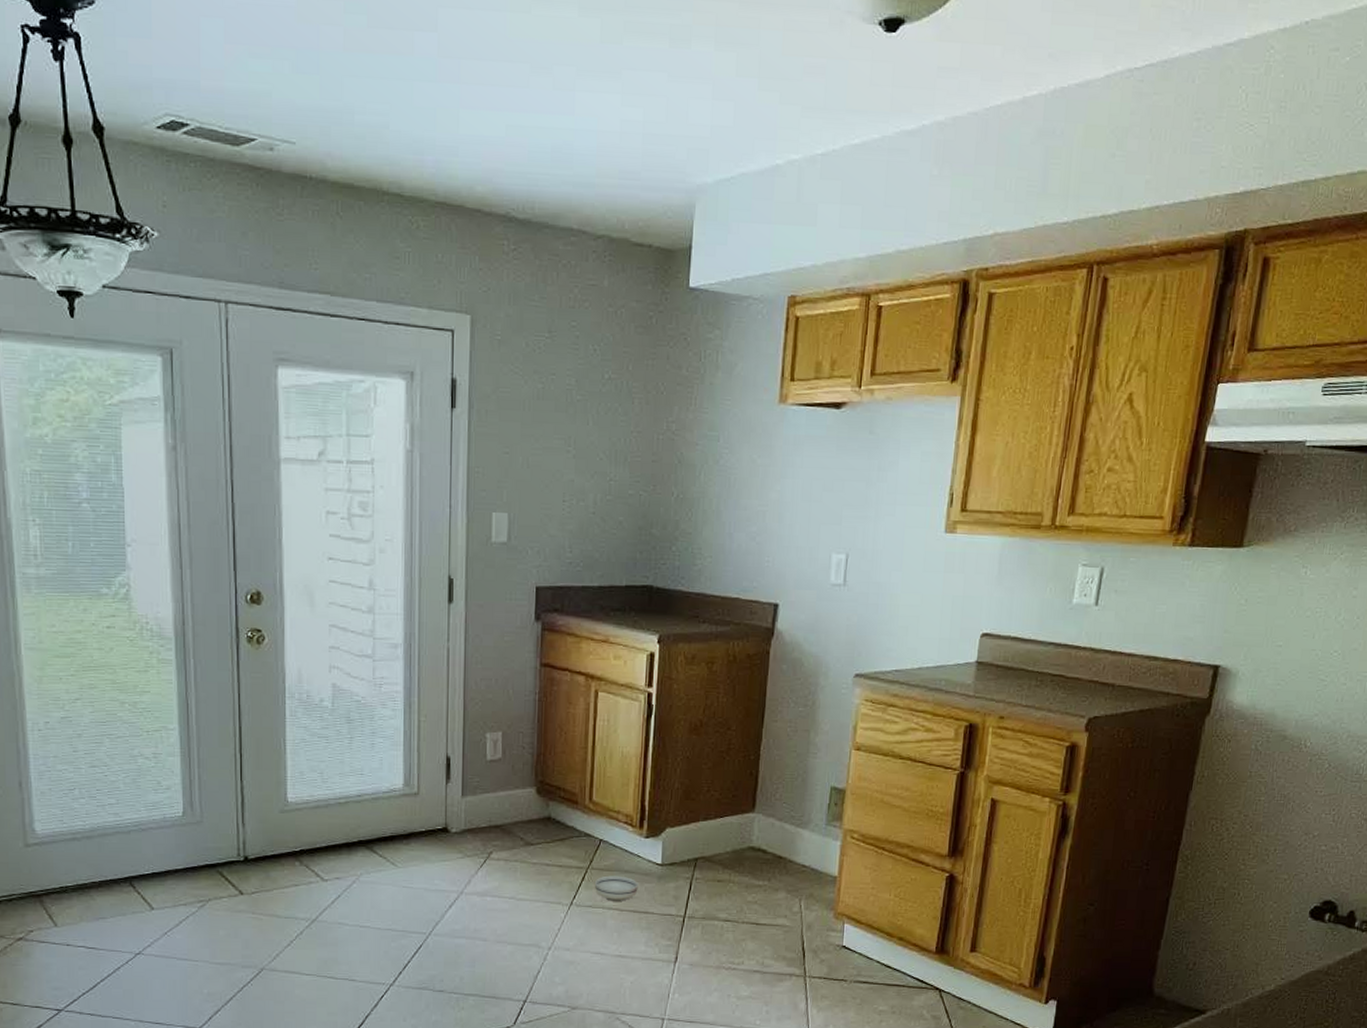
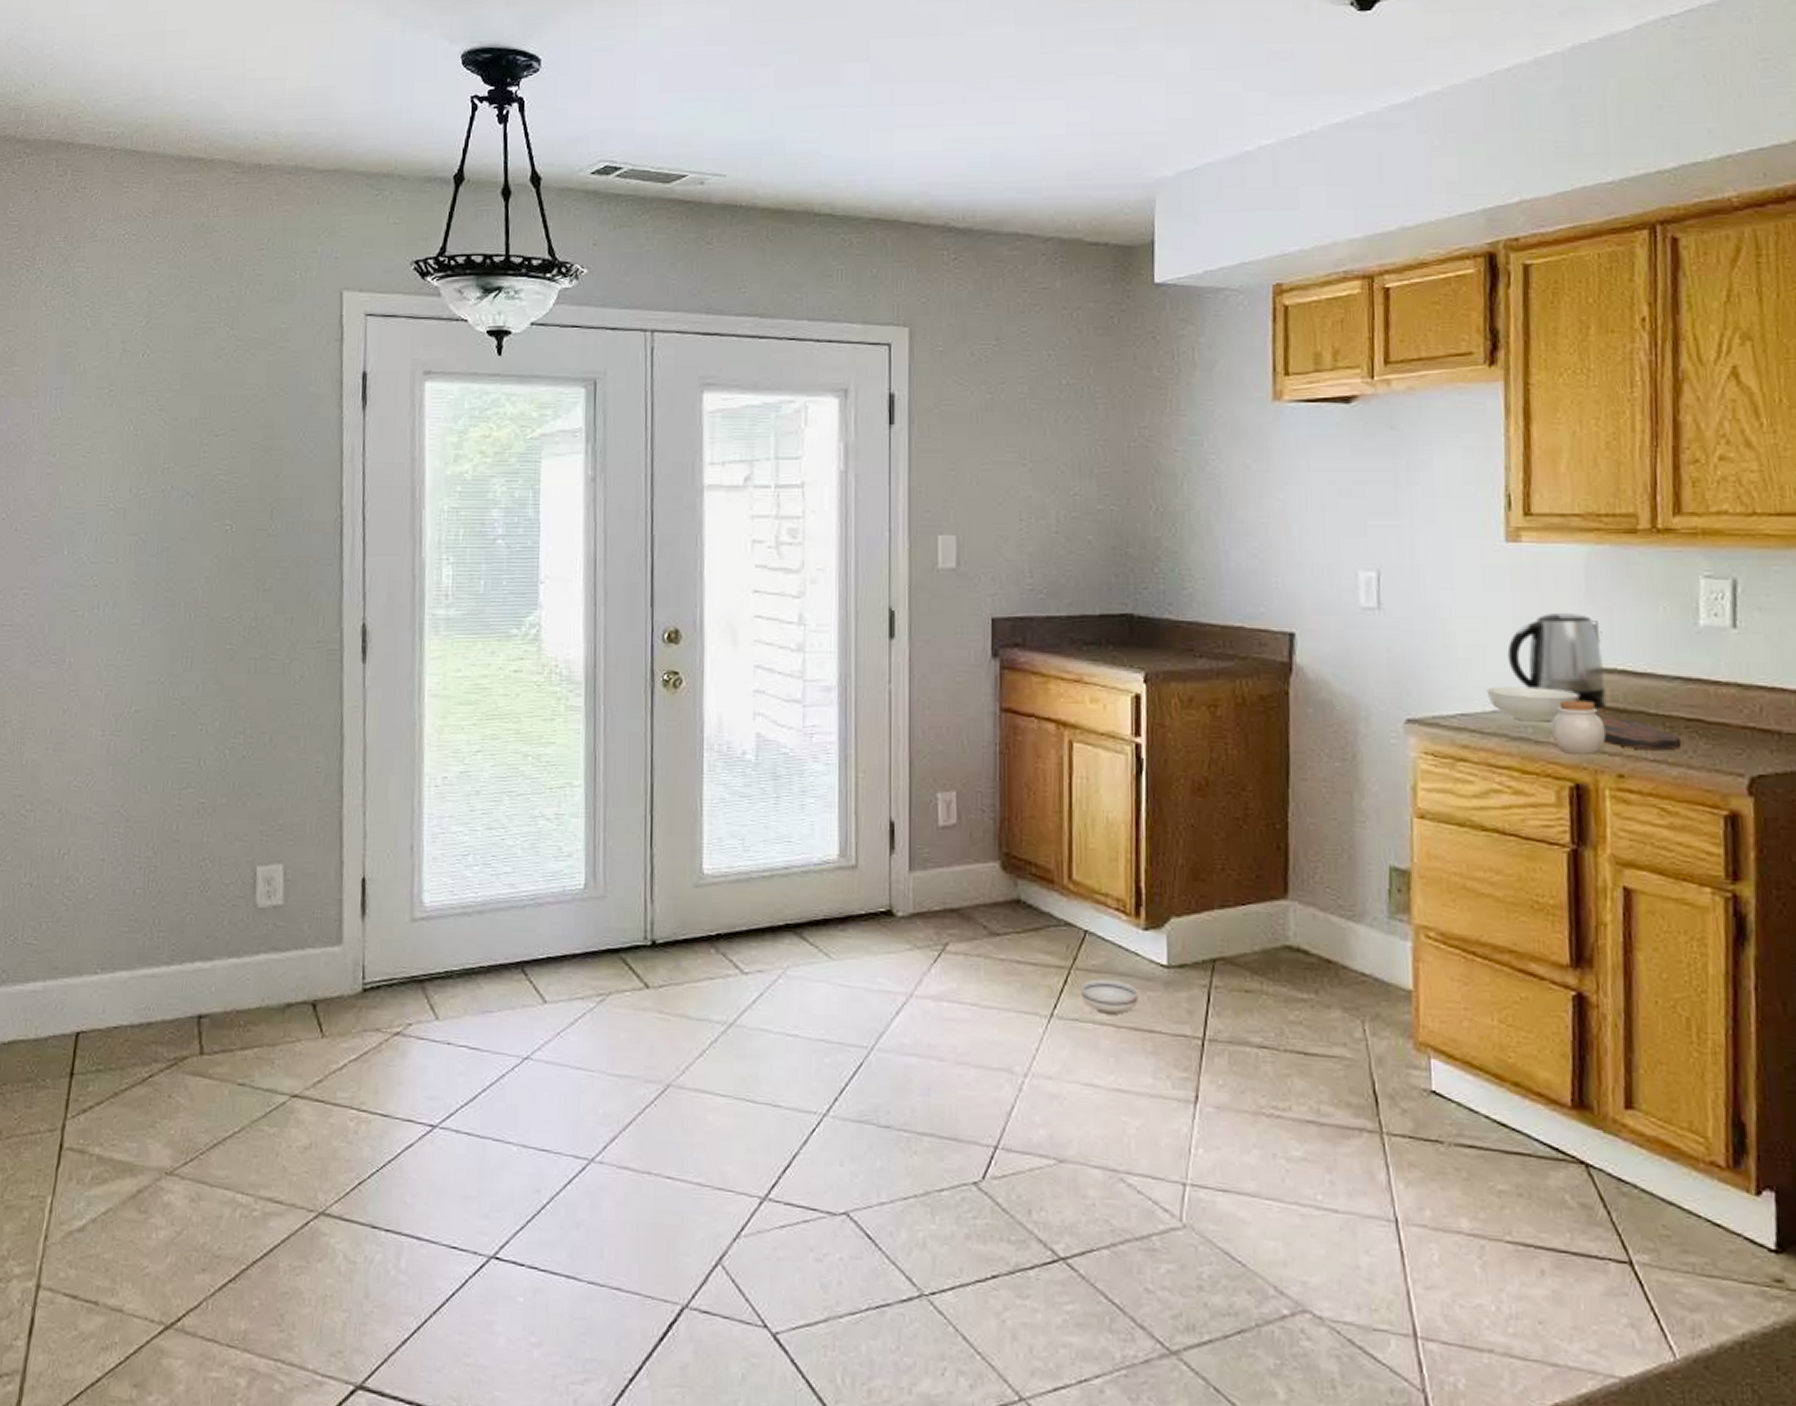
bowl: none [916,649,981,677] -> present [1486,687,1579,722]
kettle: none [934,591,1004,667] -> present [1507,612,1607,710]
jar: none [958,660,997,703] -> present [1551,700,1607,756]
cutting board: none [992,673,1047,699] -> present [1599,716,1682,751]

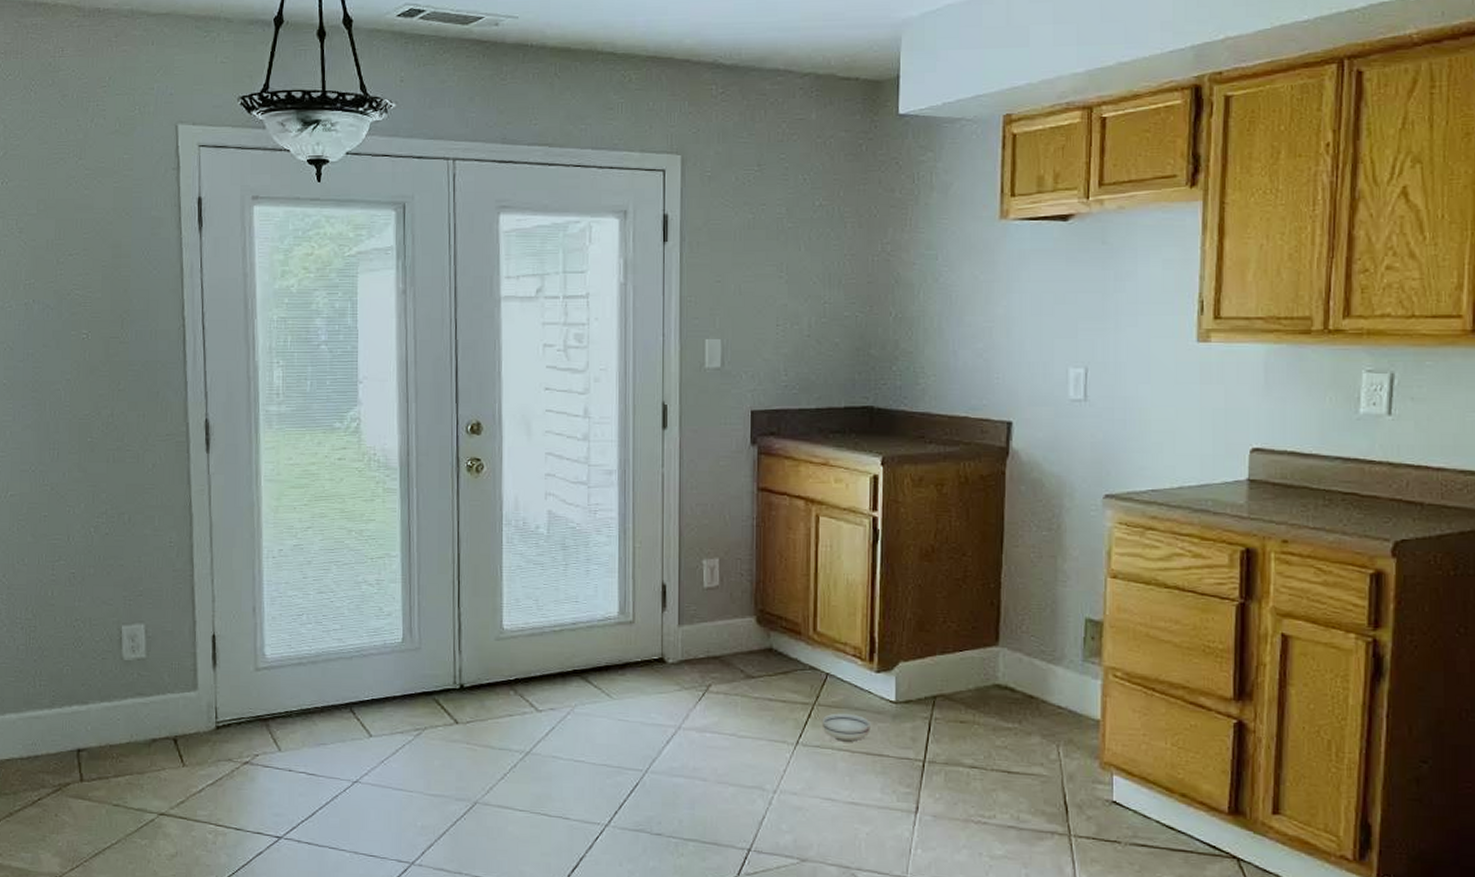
bowl: present [1486,687,1579,722] -> none [1174,467,1253,496]
kettle: present [1507,612,1607,710] -> none [1194,402,1277,485]
jar: present [1551,700,1607,756] -> none [1228,478,1275,525]
cutting board: present [1599,716,1682,751] -> none [1269,491,1338,520]

